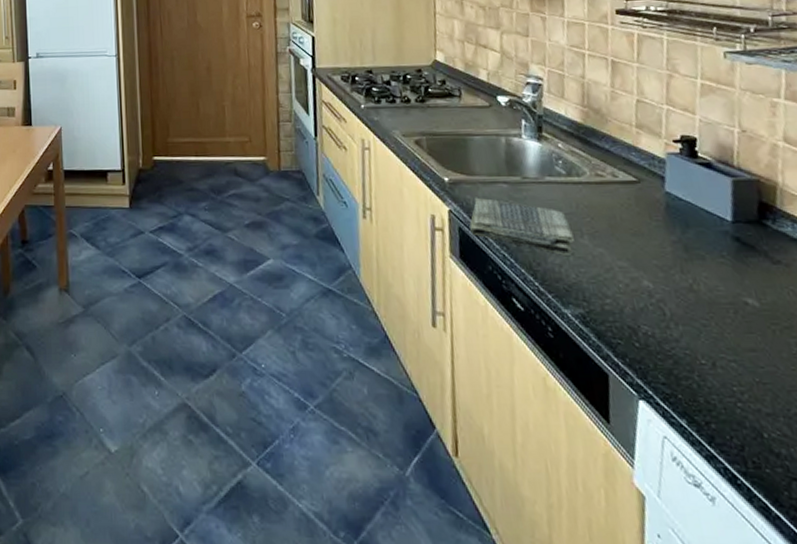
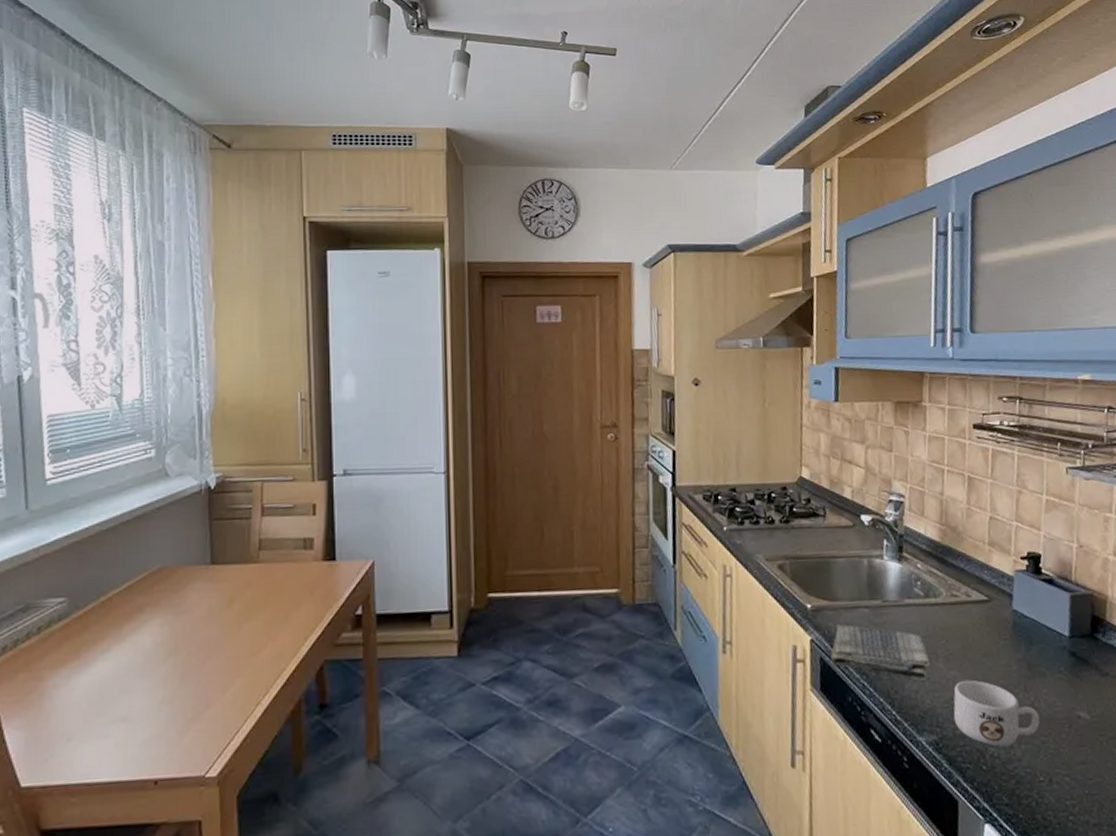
mug: none [601,258,700,326] -> present [953,679,1040,747]

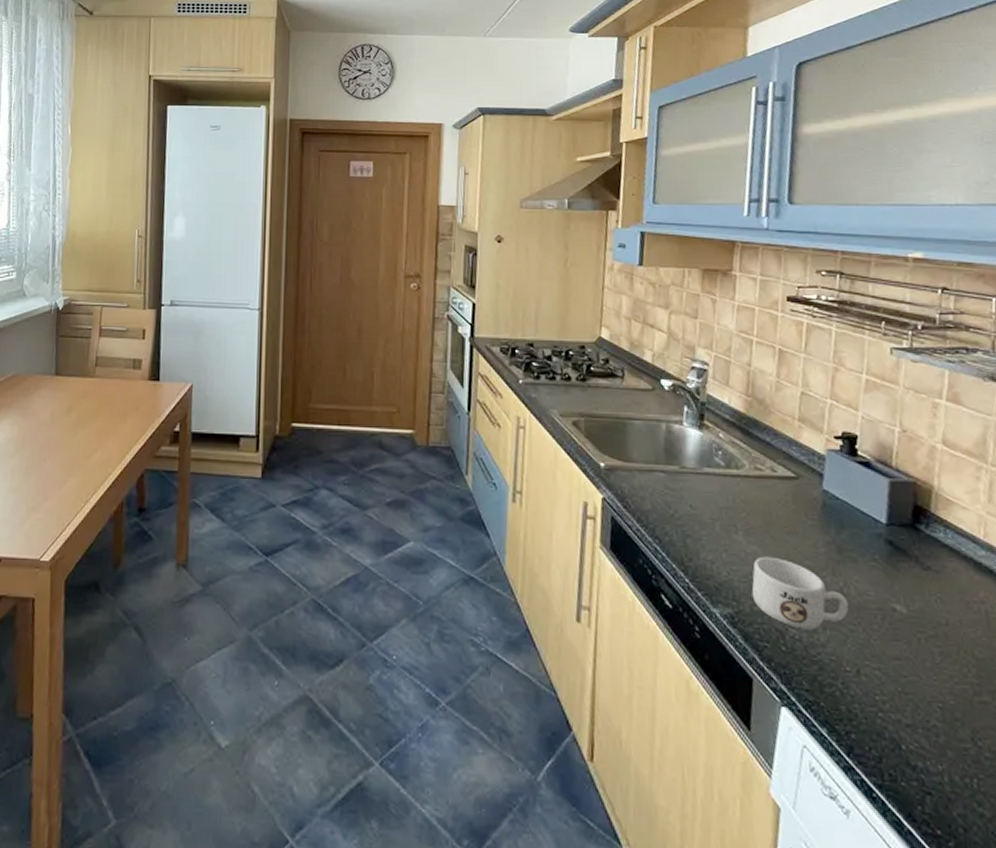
dish towel: present [831,624,930,681] -> none [623,485,728,552]

